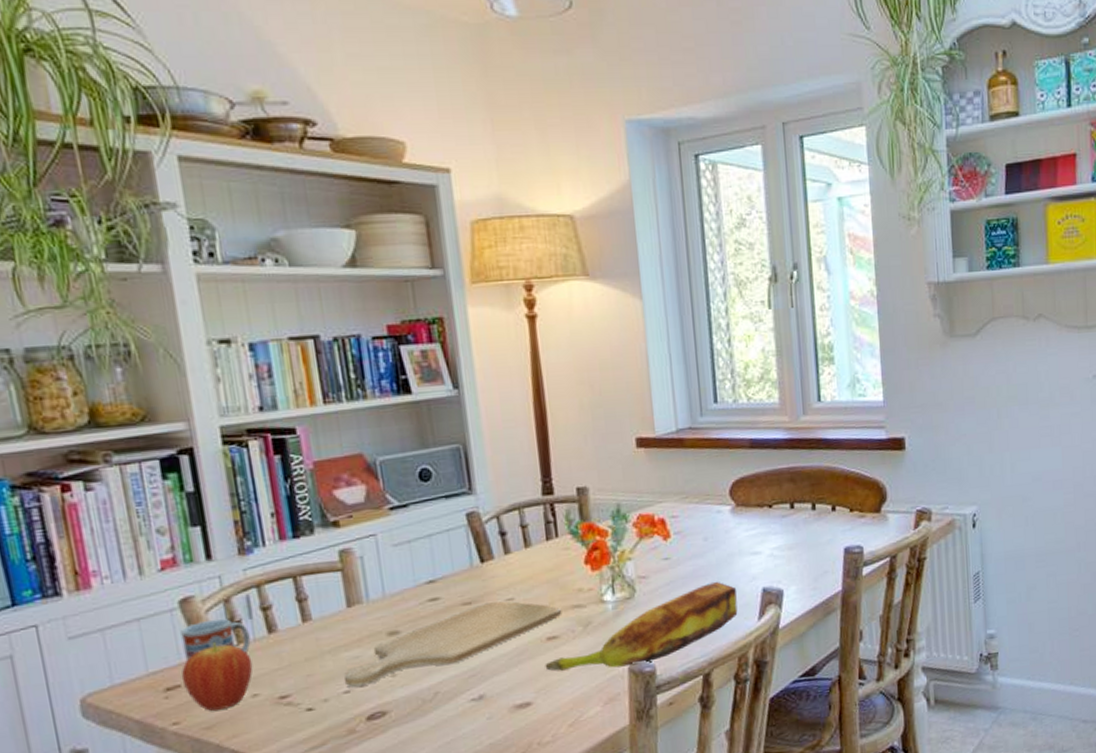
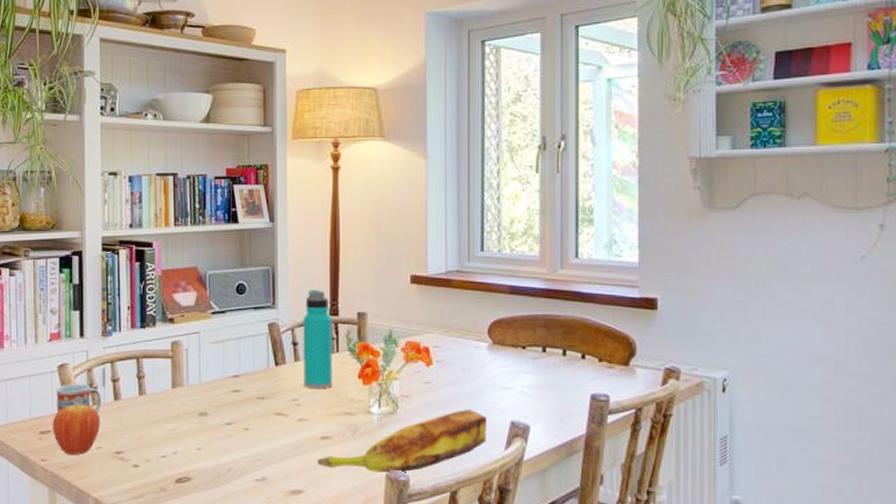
chopping board: present [343,601,562,688] -> none [163,400,336,455]
water bottle: none [509,466,555,584] -> present [303,290,333,389]

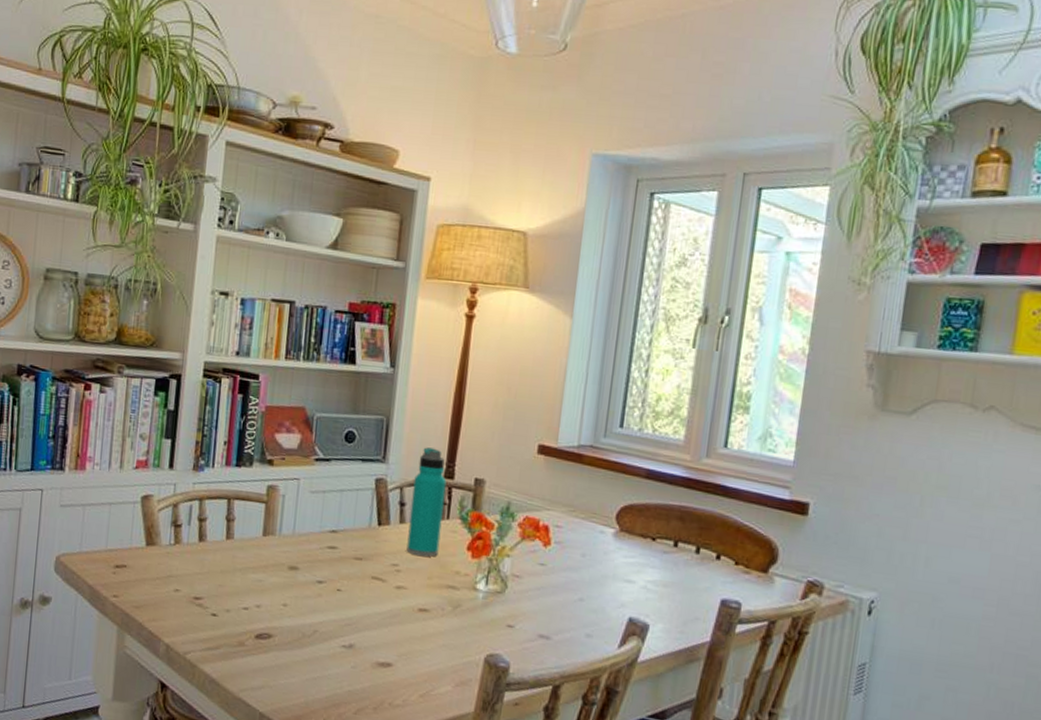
fruit: present [53,400,101,455] -> none [129,536,182,596]
cup: present [56,383,102,413] -> none [135,517,186,553]
banana: present [317,409,488,473] -> none [411,598,604,658]

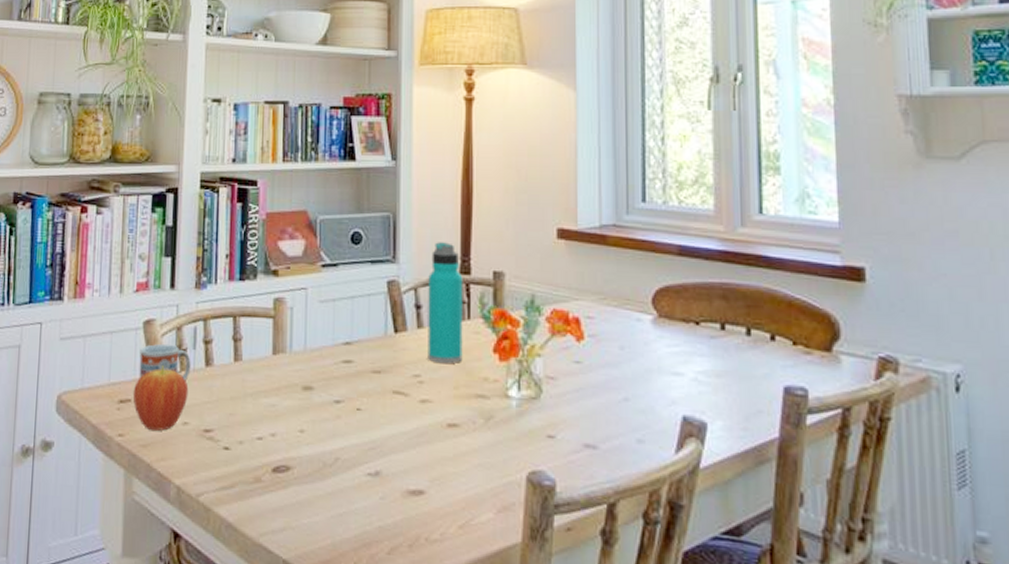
fruit: none [129,536,182,596] -> present [133,364,189,431]
cup: none [135,517,186,553] -> present [139,343,191,381]

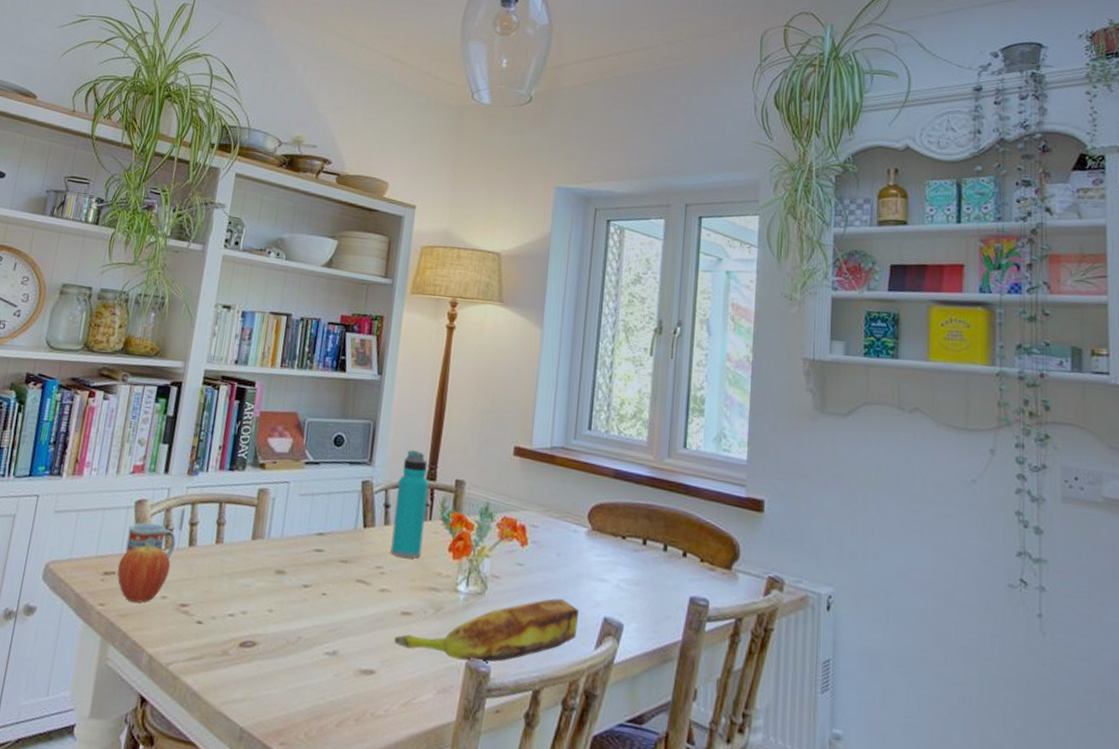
banana: none [442,397,653,475] -> present [394,598,580,663]

